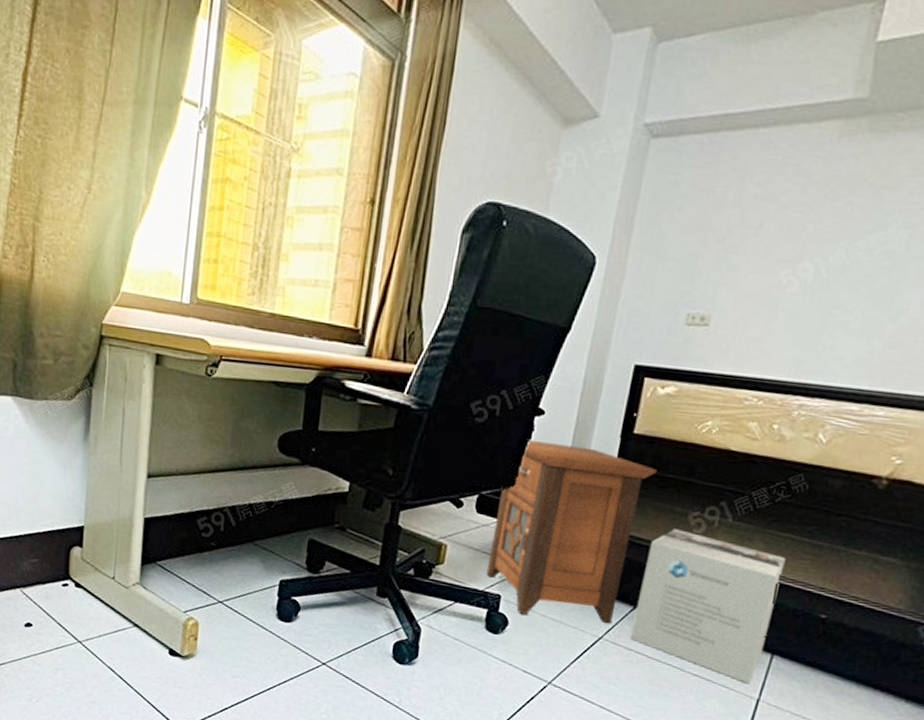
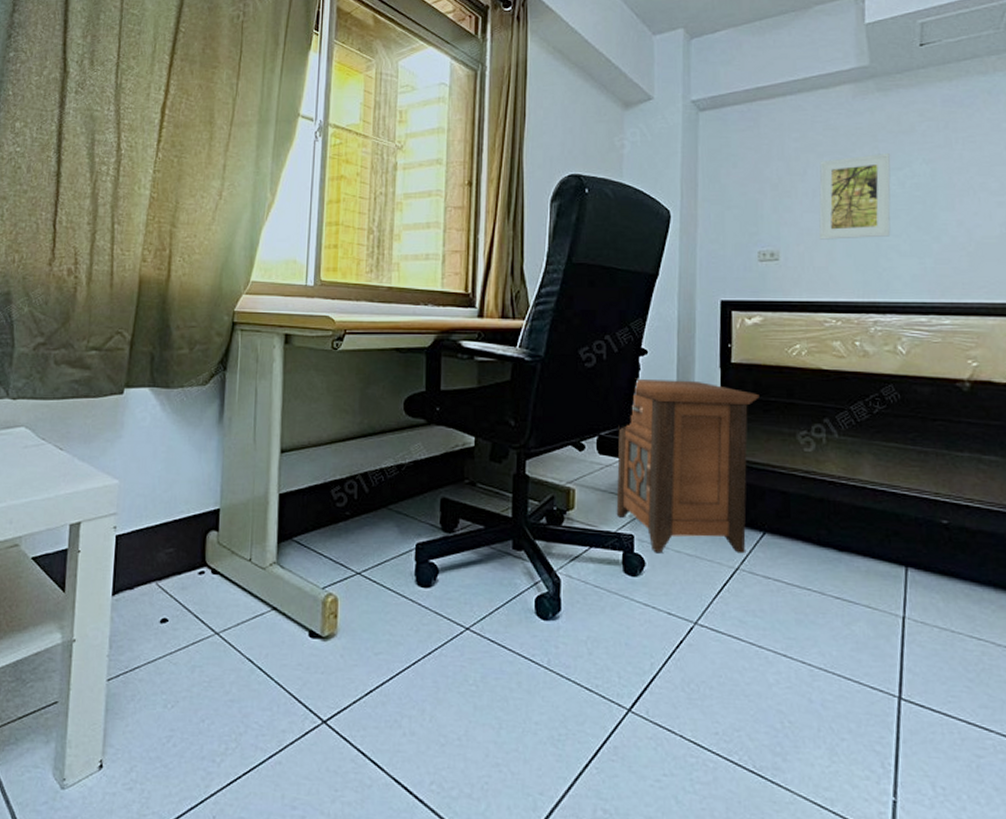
cardboard box: present [629,529,786,684] -> none [765,450,897,601]
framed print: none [760,211,867,311] -> present [819,154,891,240]

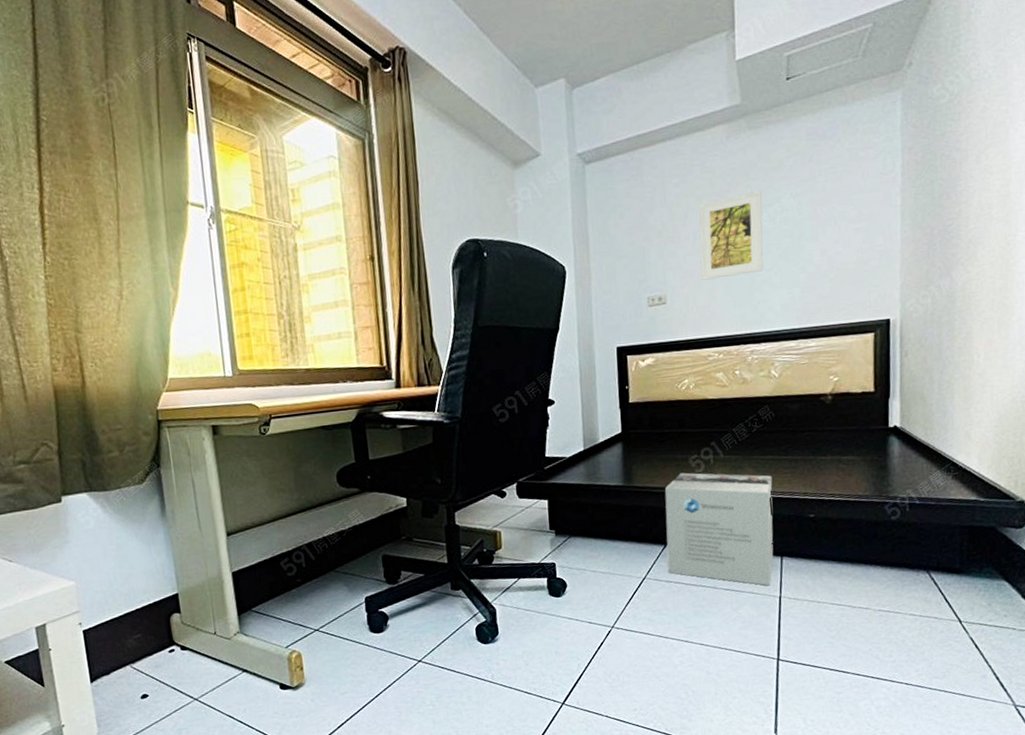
nightstand: present [616,379,760,554] -> none [534,422,655,575]
cardboard box: none [765,450,897,601] -> present [664,472,774,586]

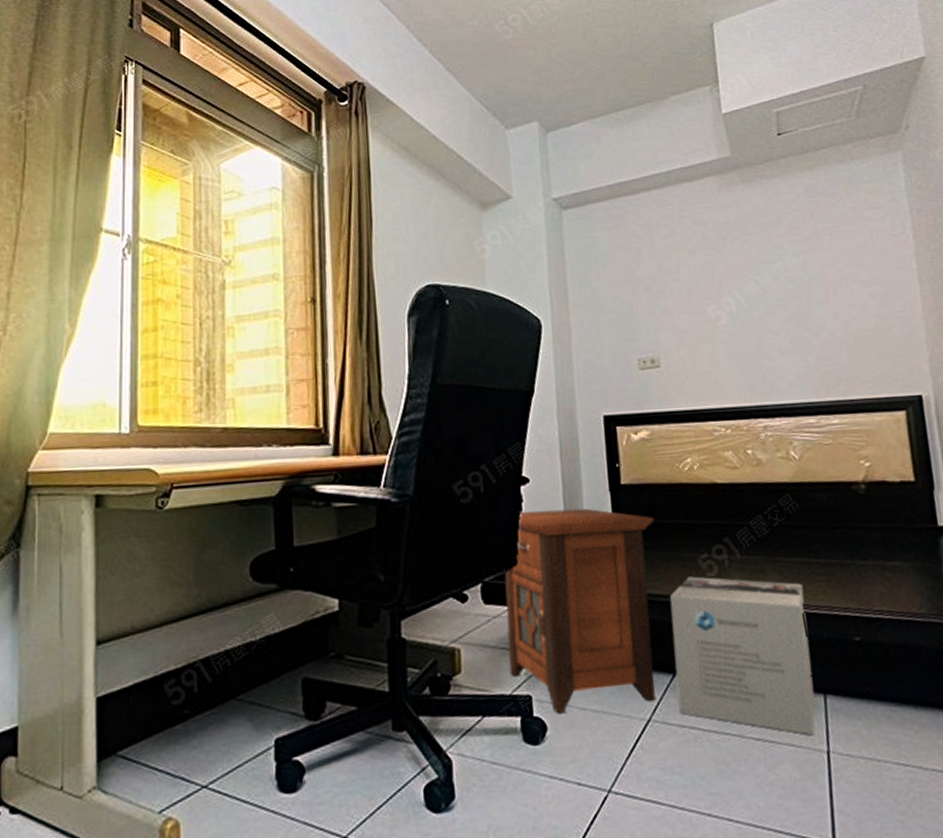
nightstand: none [534,422,655,575] -> present [504,508,655,713]
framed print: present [699,191,764,280] -> none [691,247,770,342]

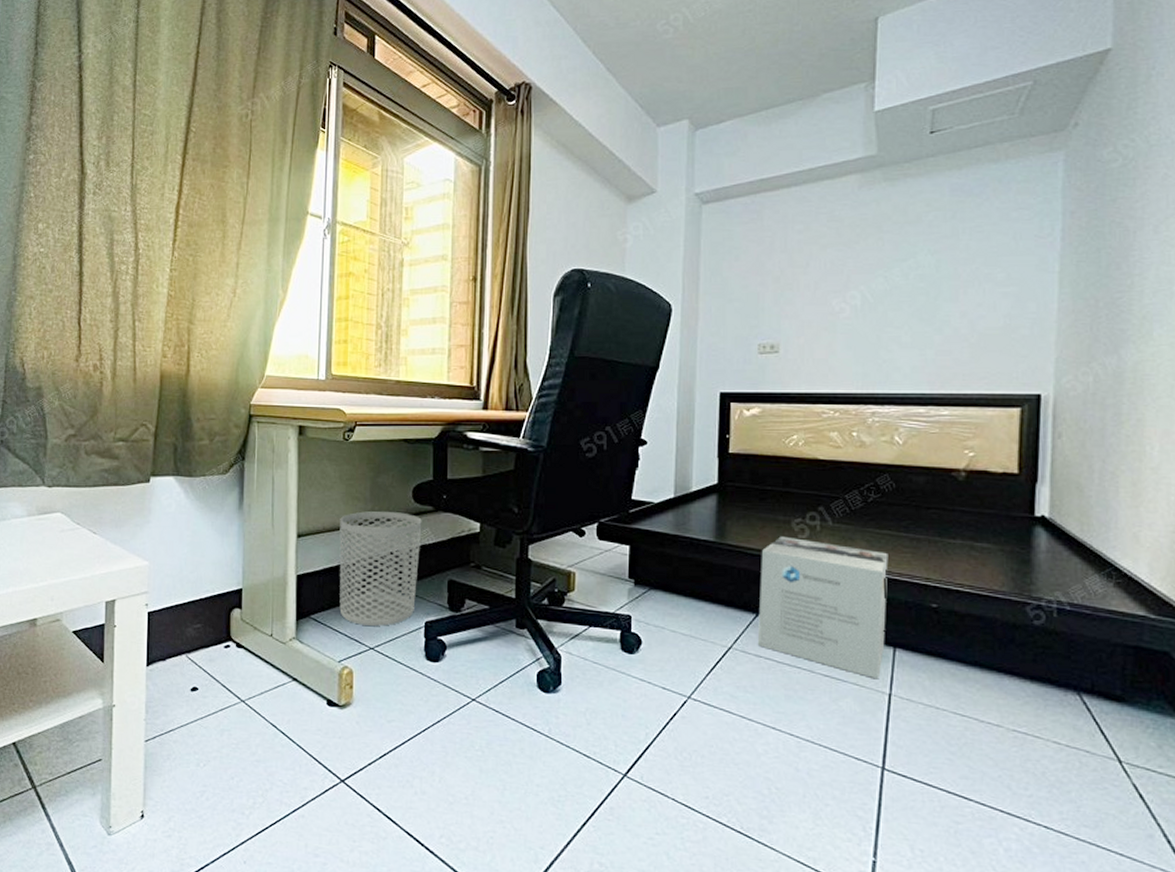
waste bin: none [155,596,265,756] -> present [339,511,422,626]
nightstand: present [504,508,655,713] -> none [615,469,756,634]

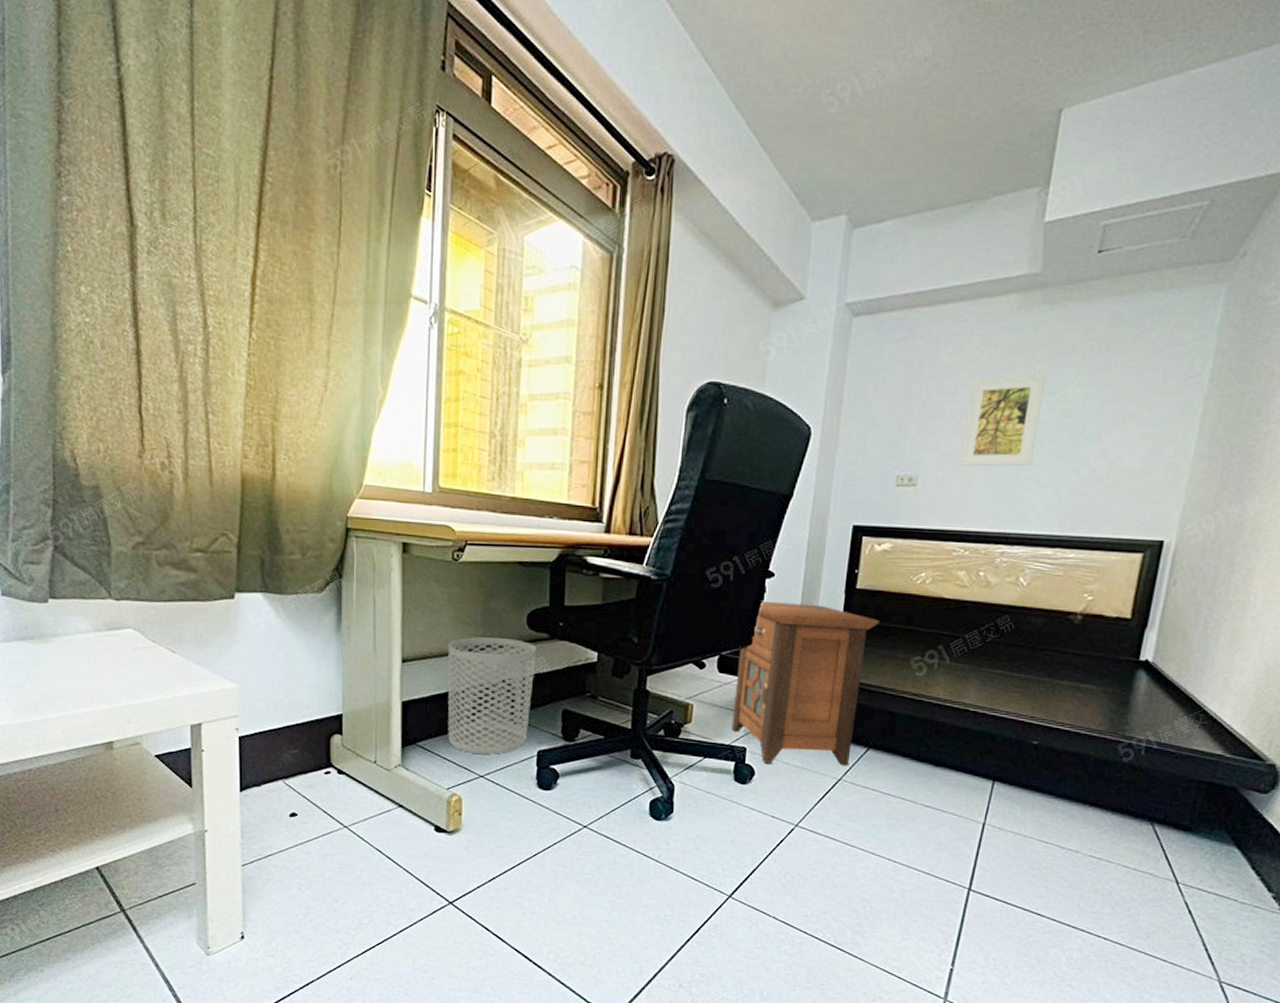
nightstand: none [615,469,756,634] -> present [731,602,880,766]
cardboard box: present [757,536,888,680] -> none [866,673,999,810]
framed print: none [820,245,896,332] -> present [961,375,1047,467]

